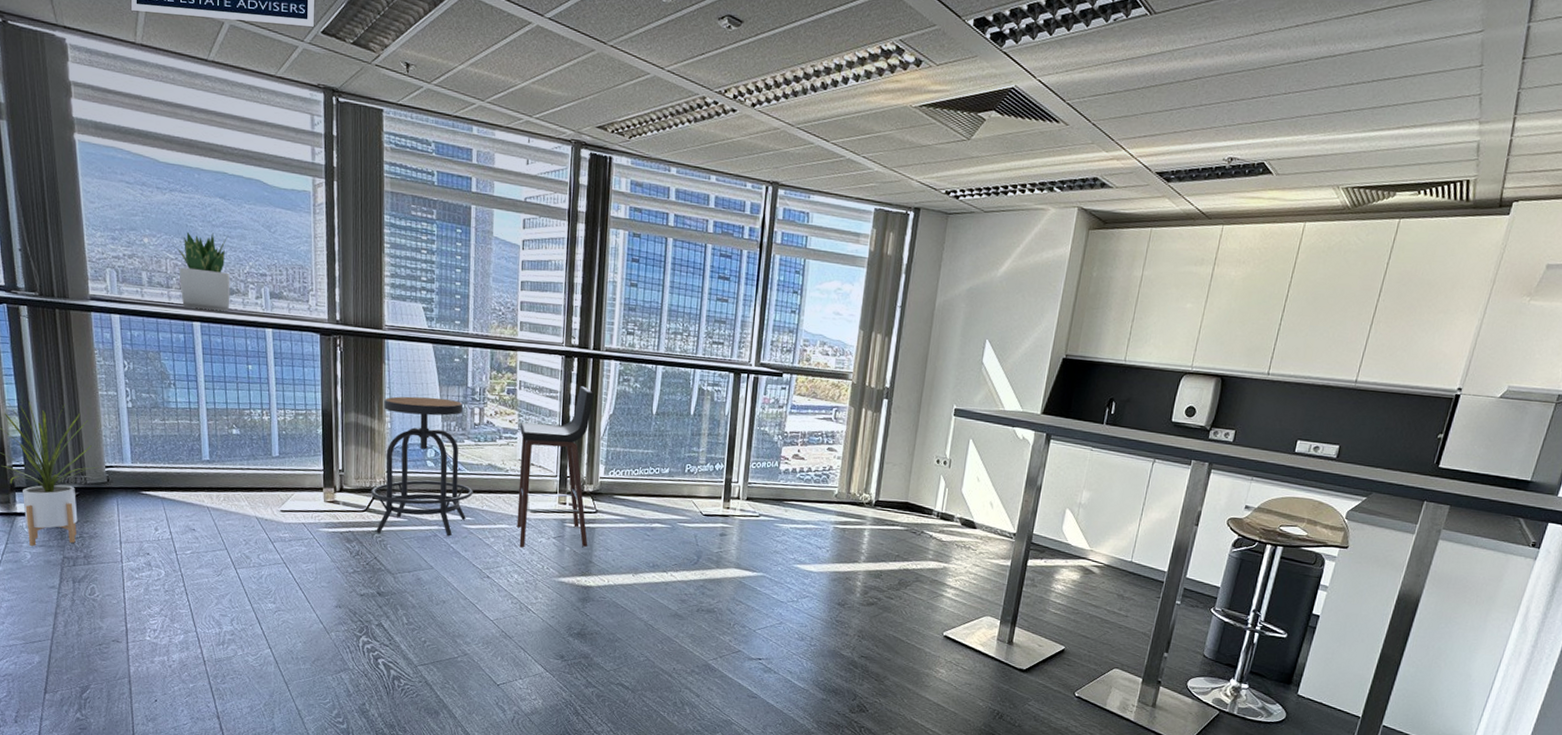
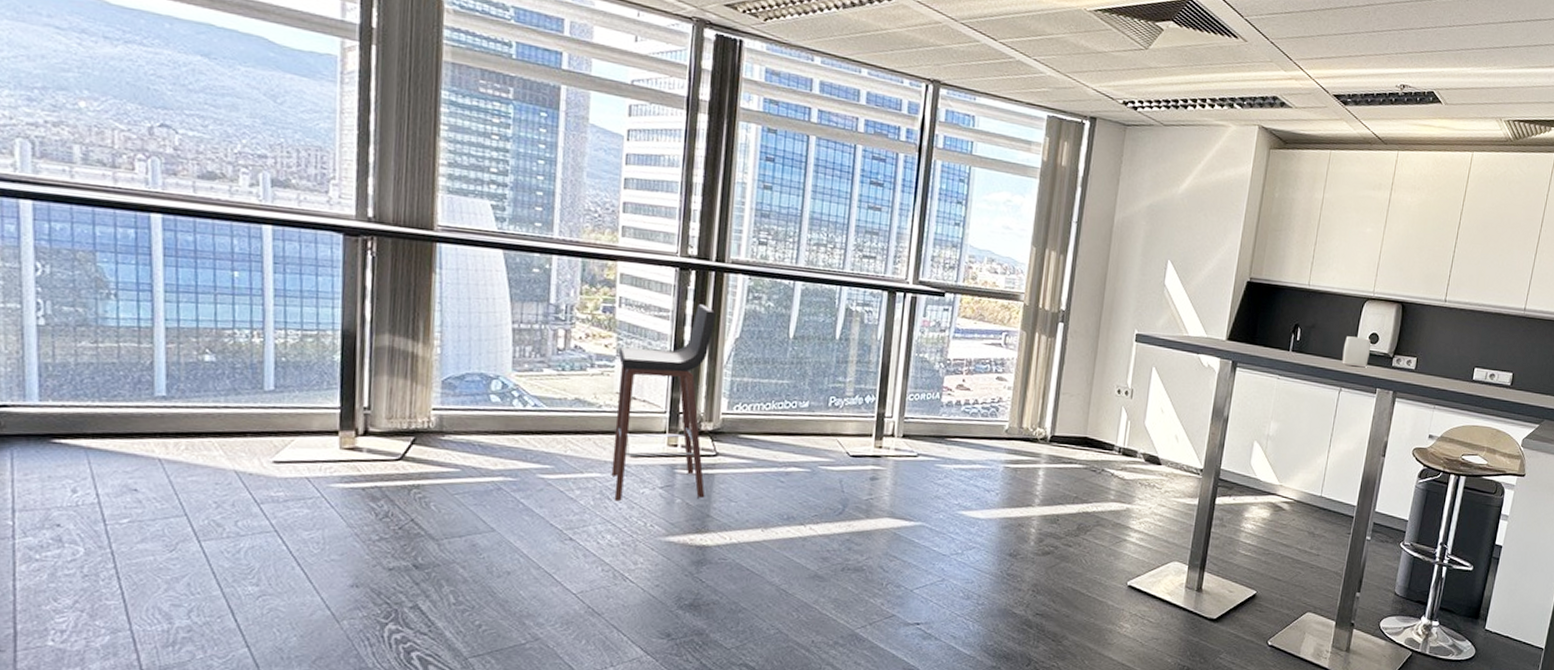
planter: present [176,231,231,312] -> none [130,96,212,202]
bar stool: present [370,396,473,537] -> none [408,314,554,490]
mug: none [1156,409,1187,440] -> present [1342,336,1371,368]

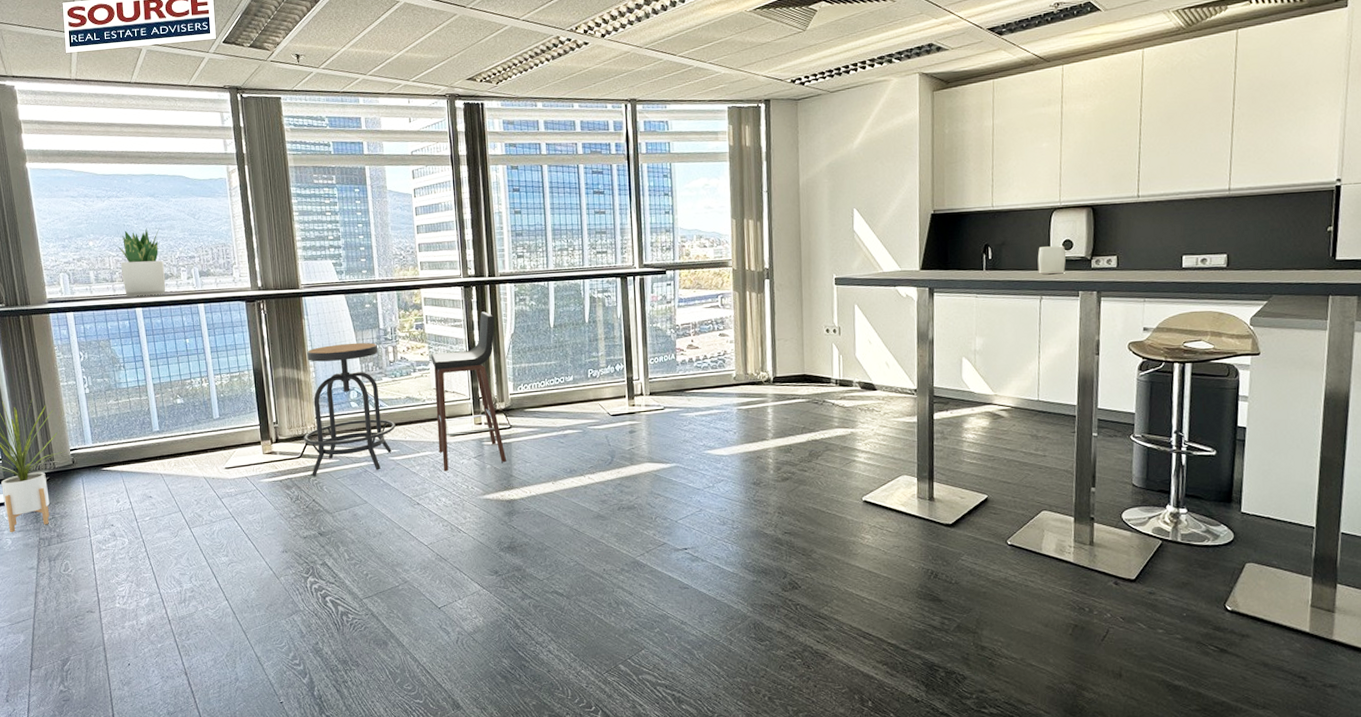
planter: none [130,96,212,202] -> present [117,227,166,297]
bar stool: none [408,314,554,490] -> present [303,343,396,477]

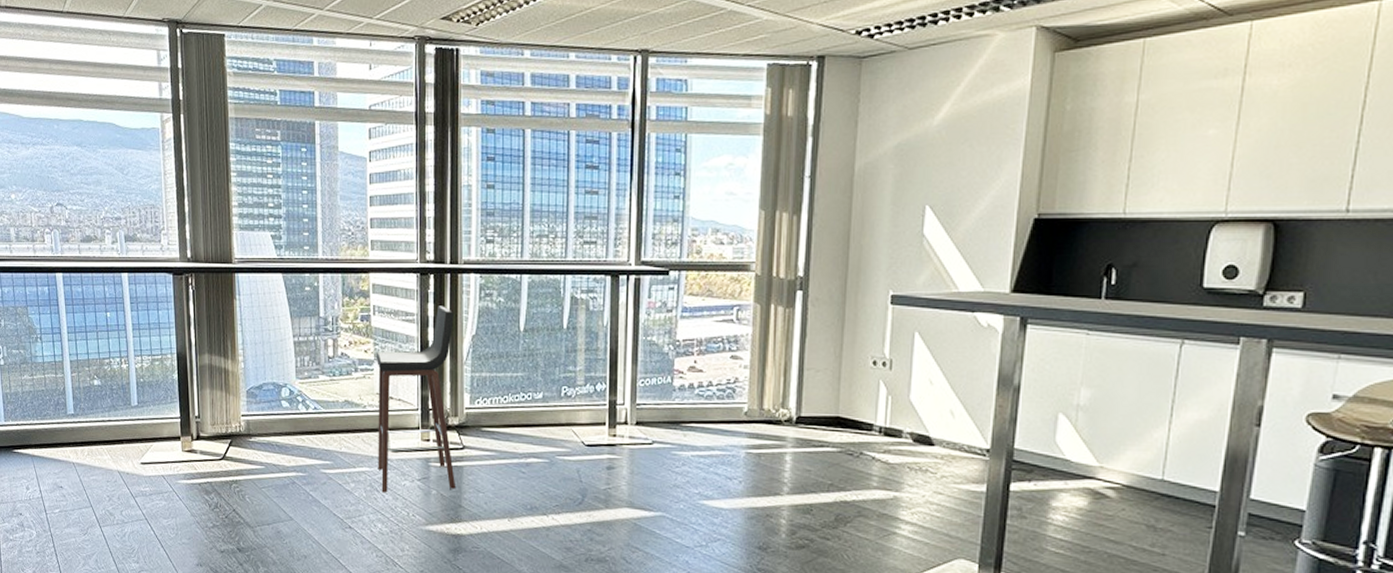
planter: present [117,227,166,297] -> none [39,181,89,260]
bar stool: present [303,343,396,477] -> none [226,331,330,483]
mug: present [1037,245,1066,275] -> none [1182,273,1226,312]

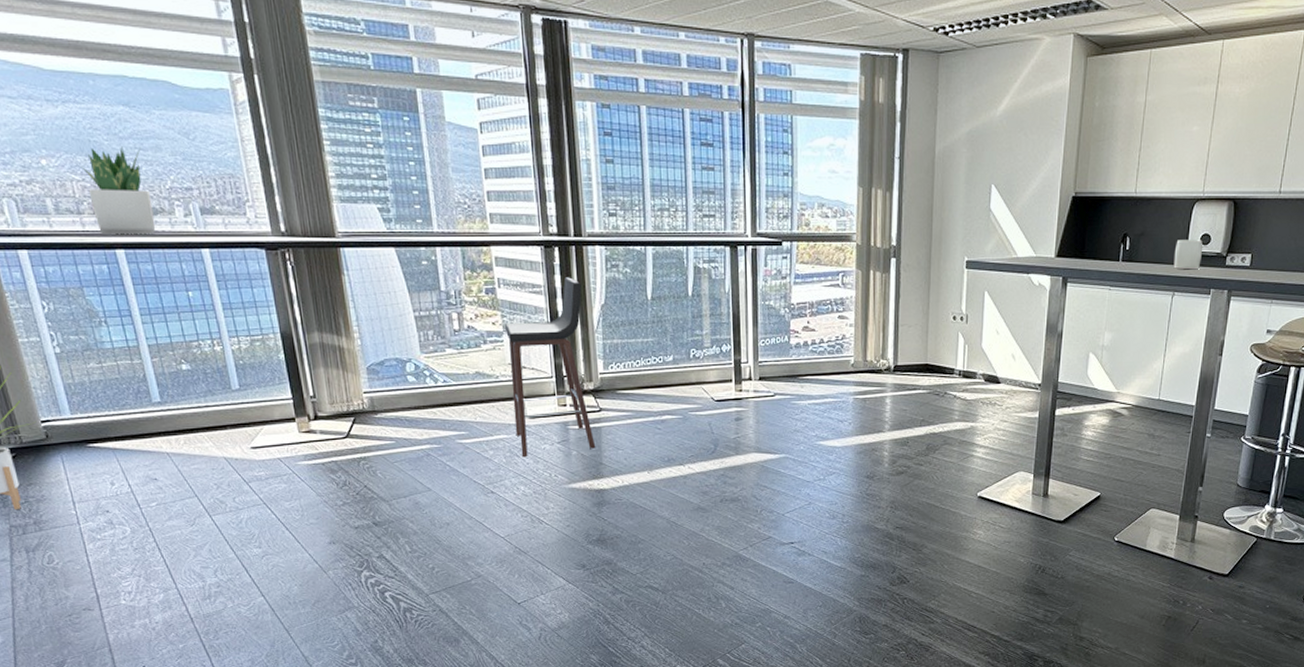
planter: none [39,181,89,260] -> present [81,146,155,235]
mug: none [1182,273,1226,312] -> present [1173,240,1203,270]

